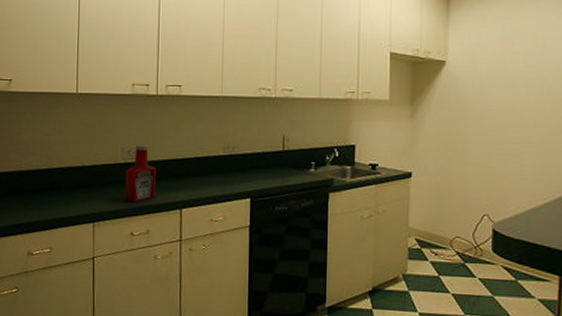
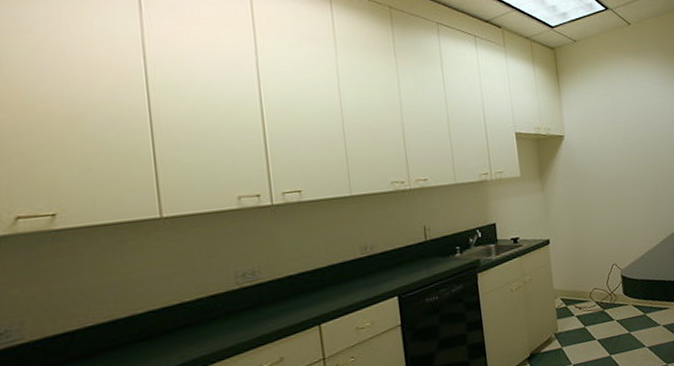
ketchup bottle: present [125,145,156,203] -> none [243,263,286,332]

